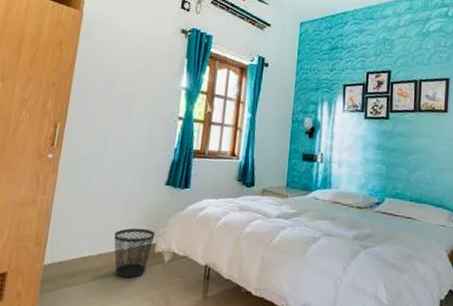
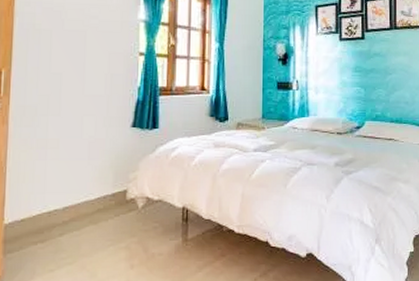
wastebasket: present [114,228,155,279] -> none [79,175,125,229]

